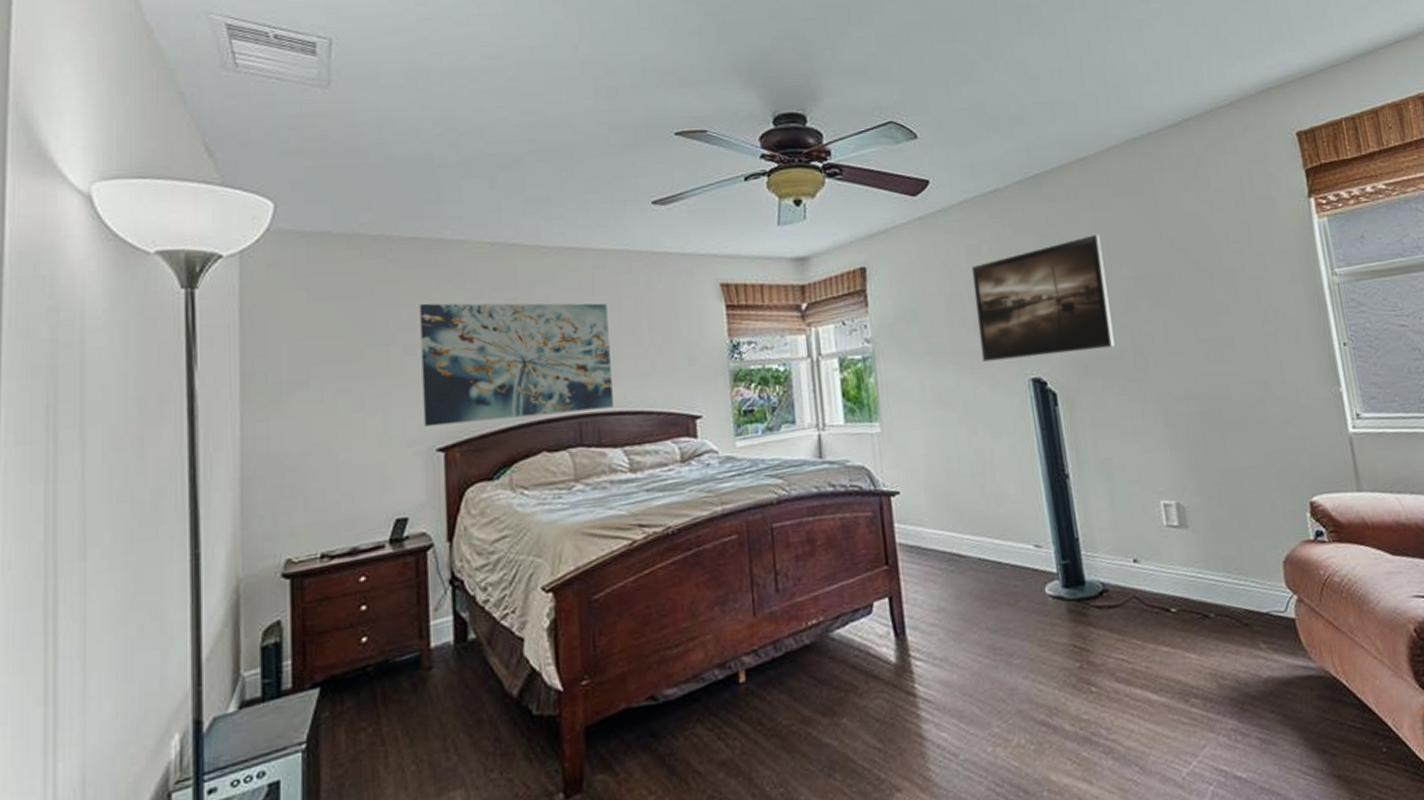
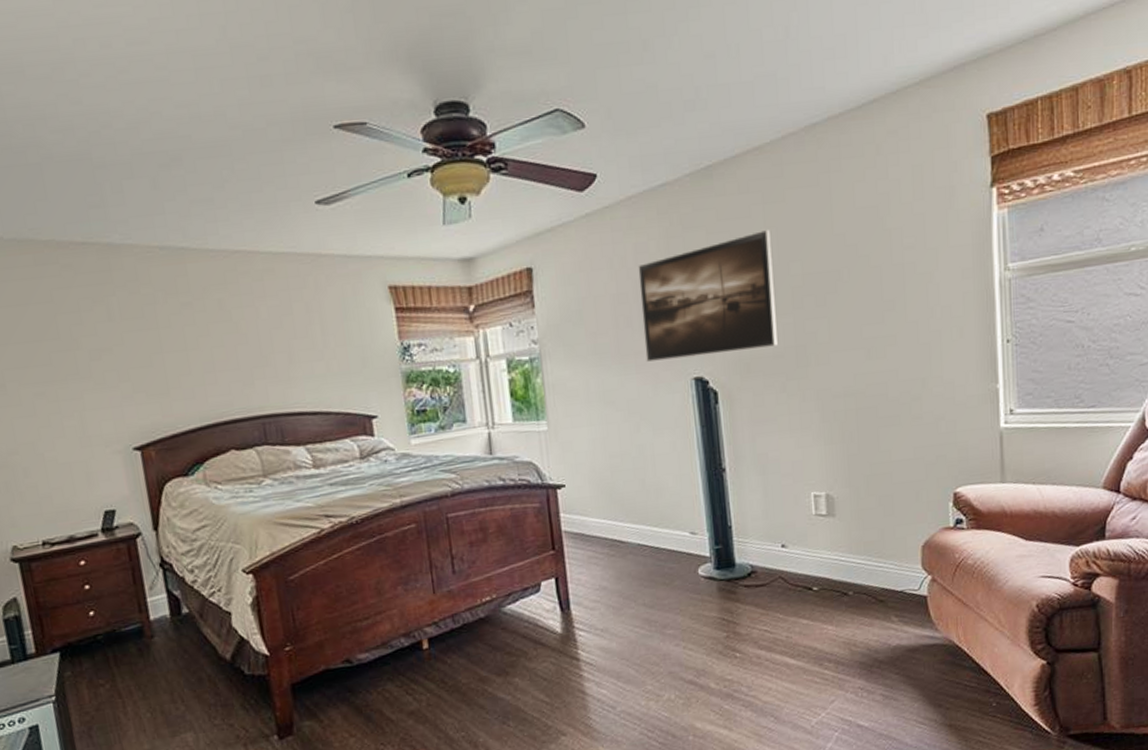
wall art: present [419,303,614,427] -> none [98,307,294,428]

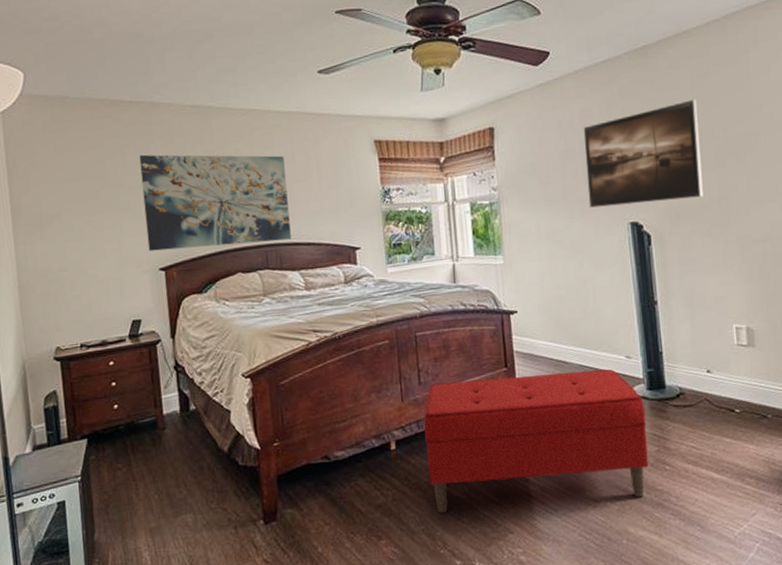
wall art: none [98,307,294,428] -> present [139,154,291,251]
bench: none [460,548,717,718] -> present [423,369,649,514]

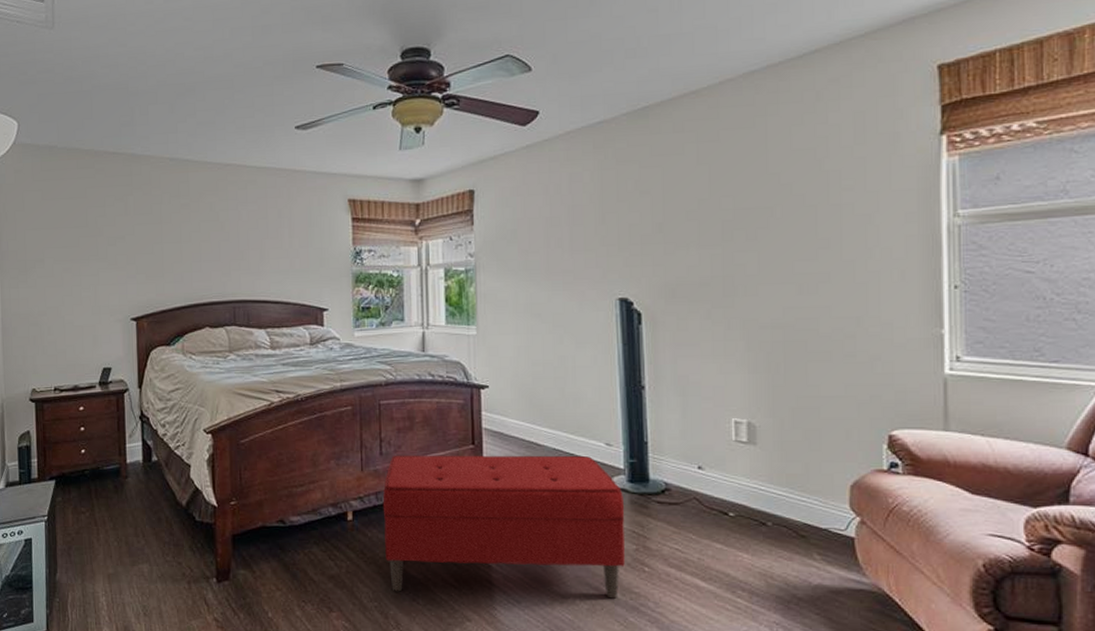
wall art: present [139,154,291,251] -> none [118,205,260,301]
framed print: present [583,98,703,208] -> none [571,165,705,280]

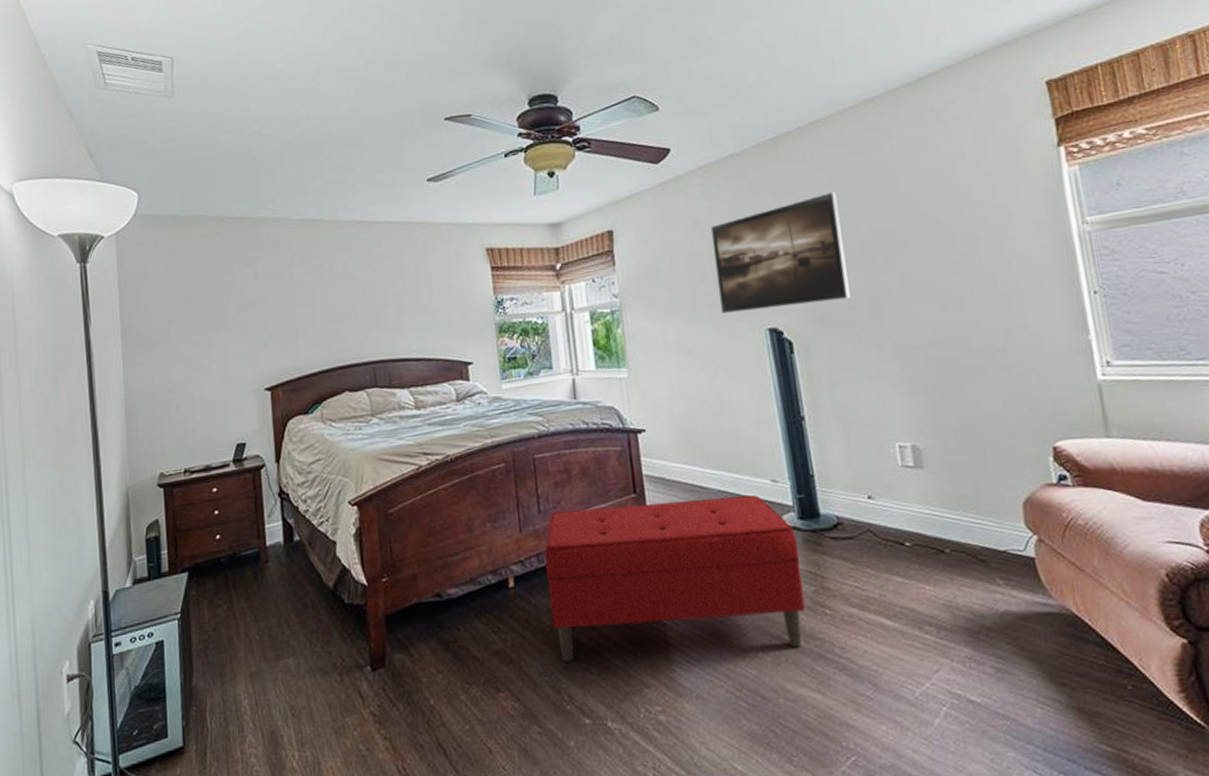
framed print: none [571,165,705,280] -> present [710,191,851,314]

